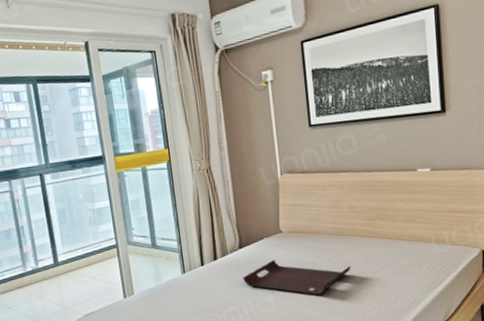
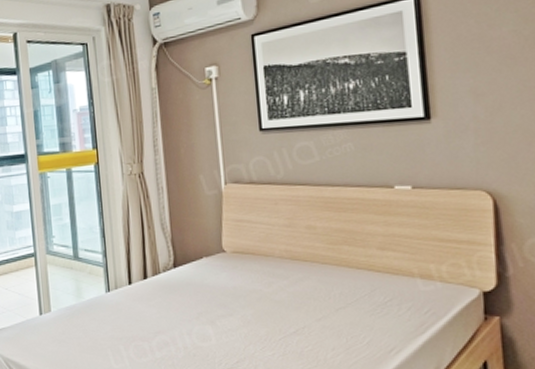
serving tray: present [243,260,351,296] -> none [177,284,310,331]

